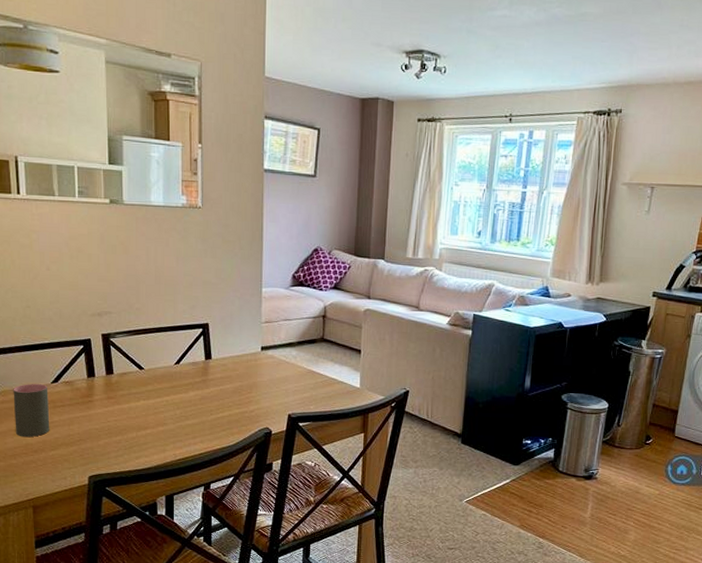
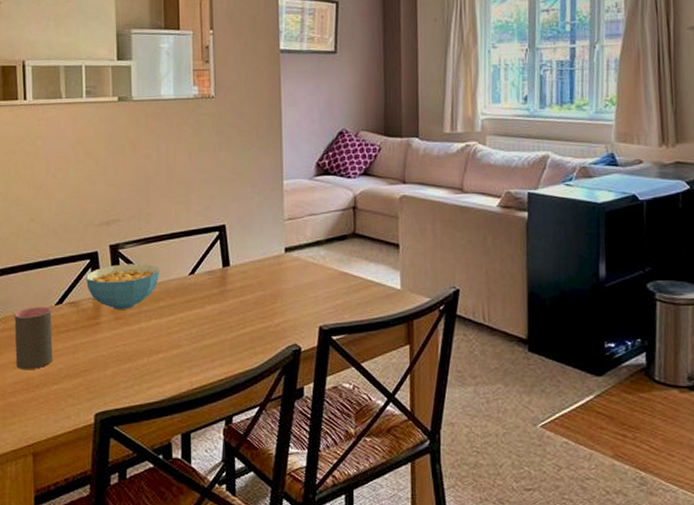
cereal bowl: none [80,351,147,390] -> present [86,263,159,309]

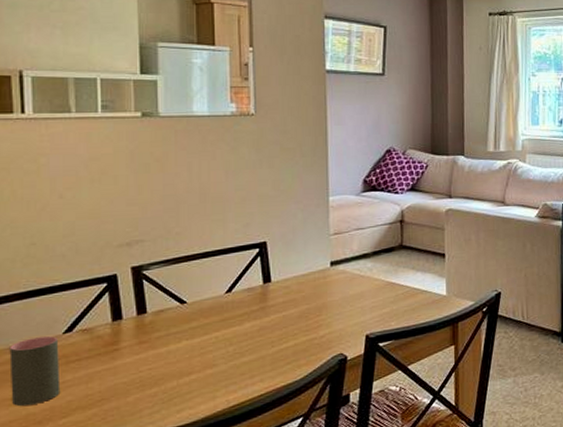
cereal bowl: present [86,263,159,309] -> none [103,284,191,333]

